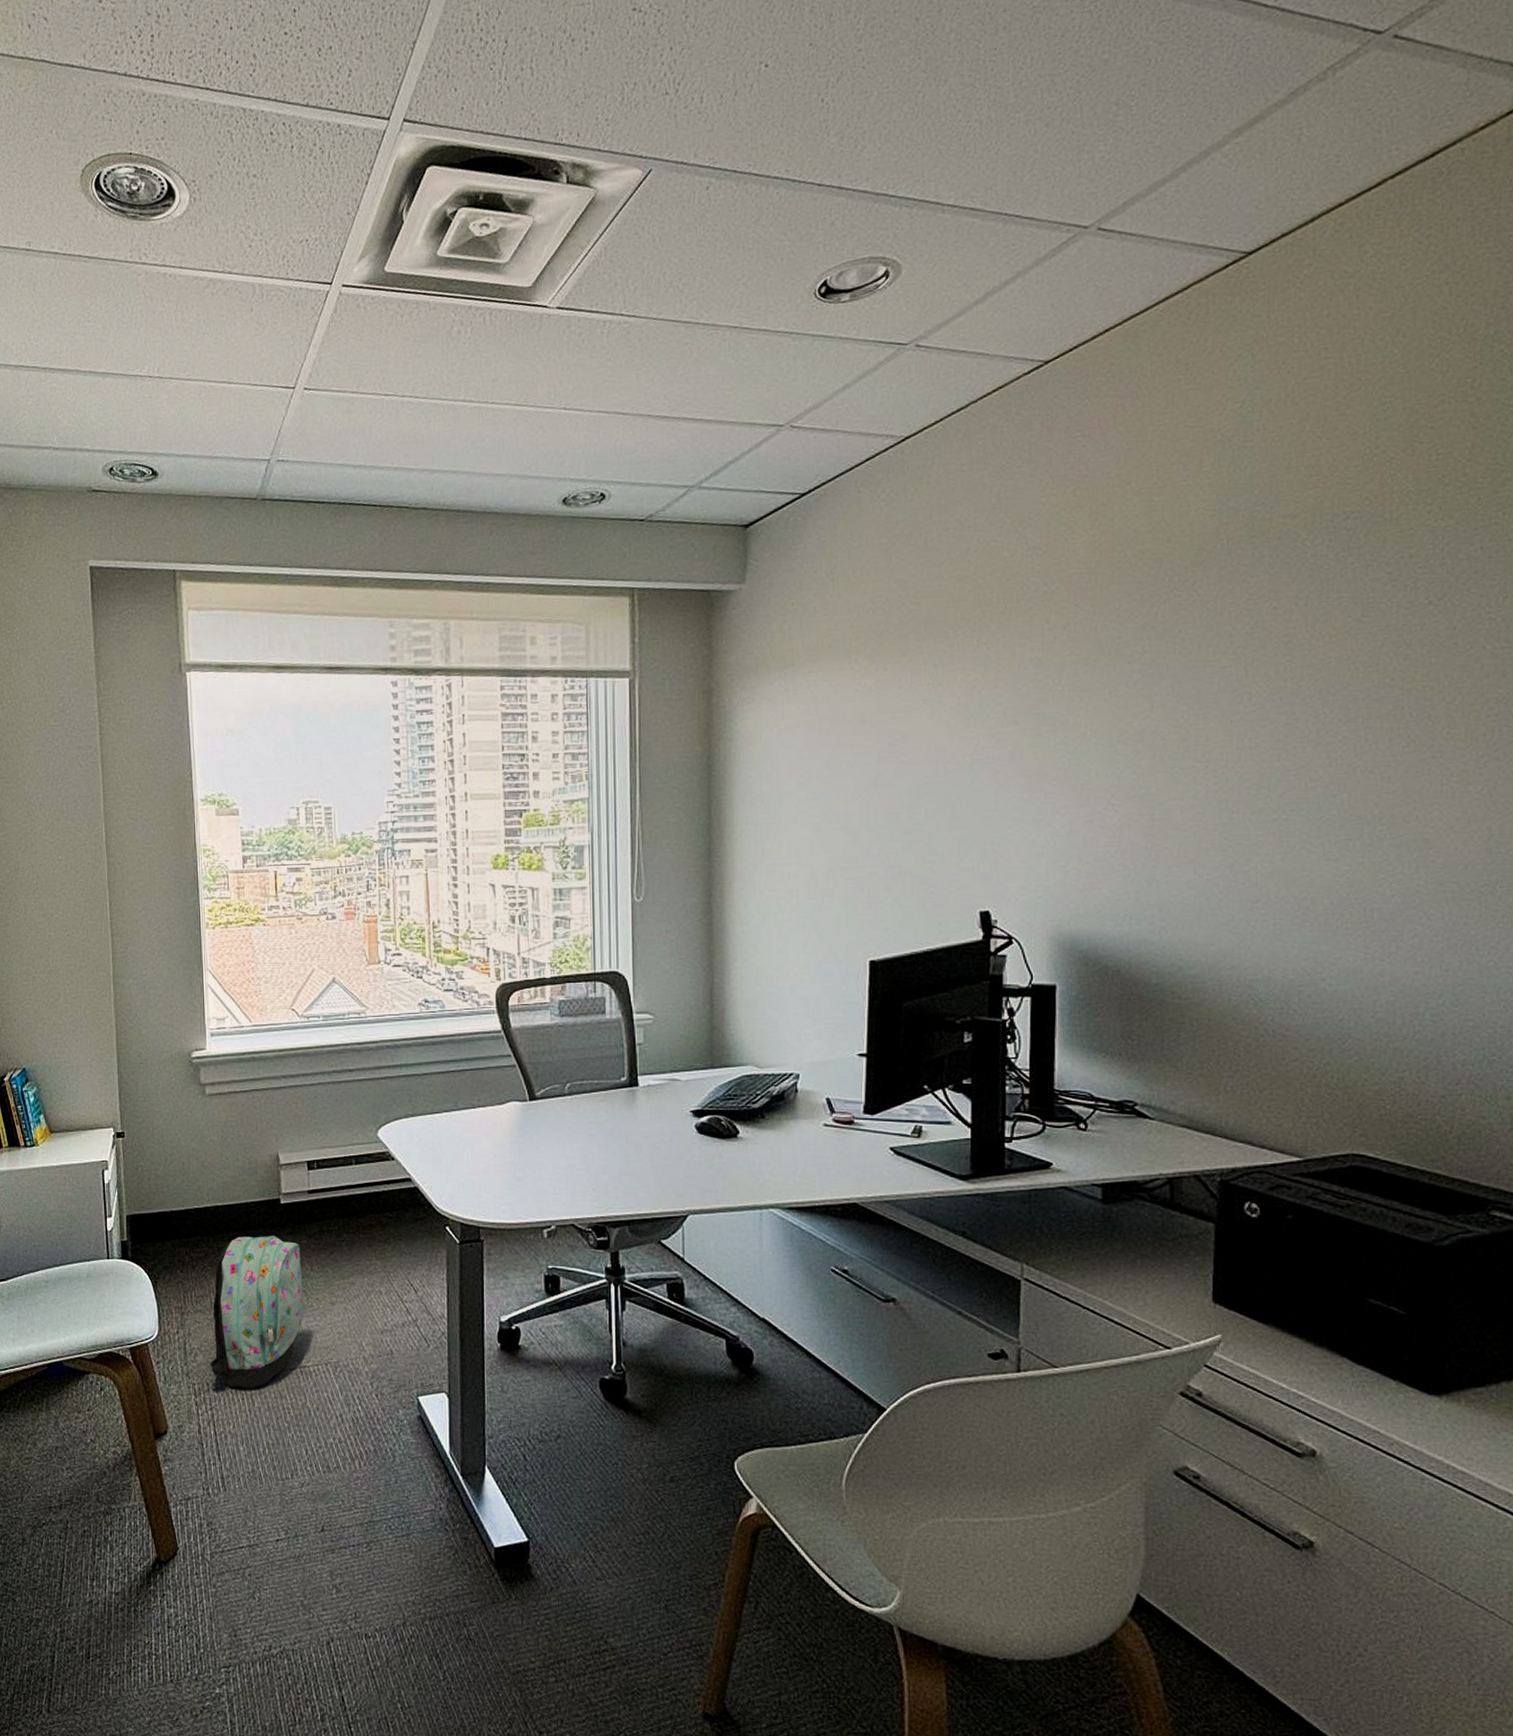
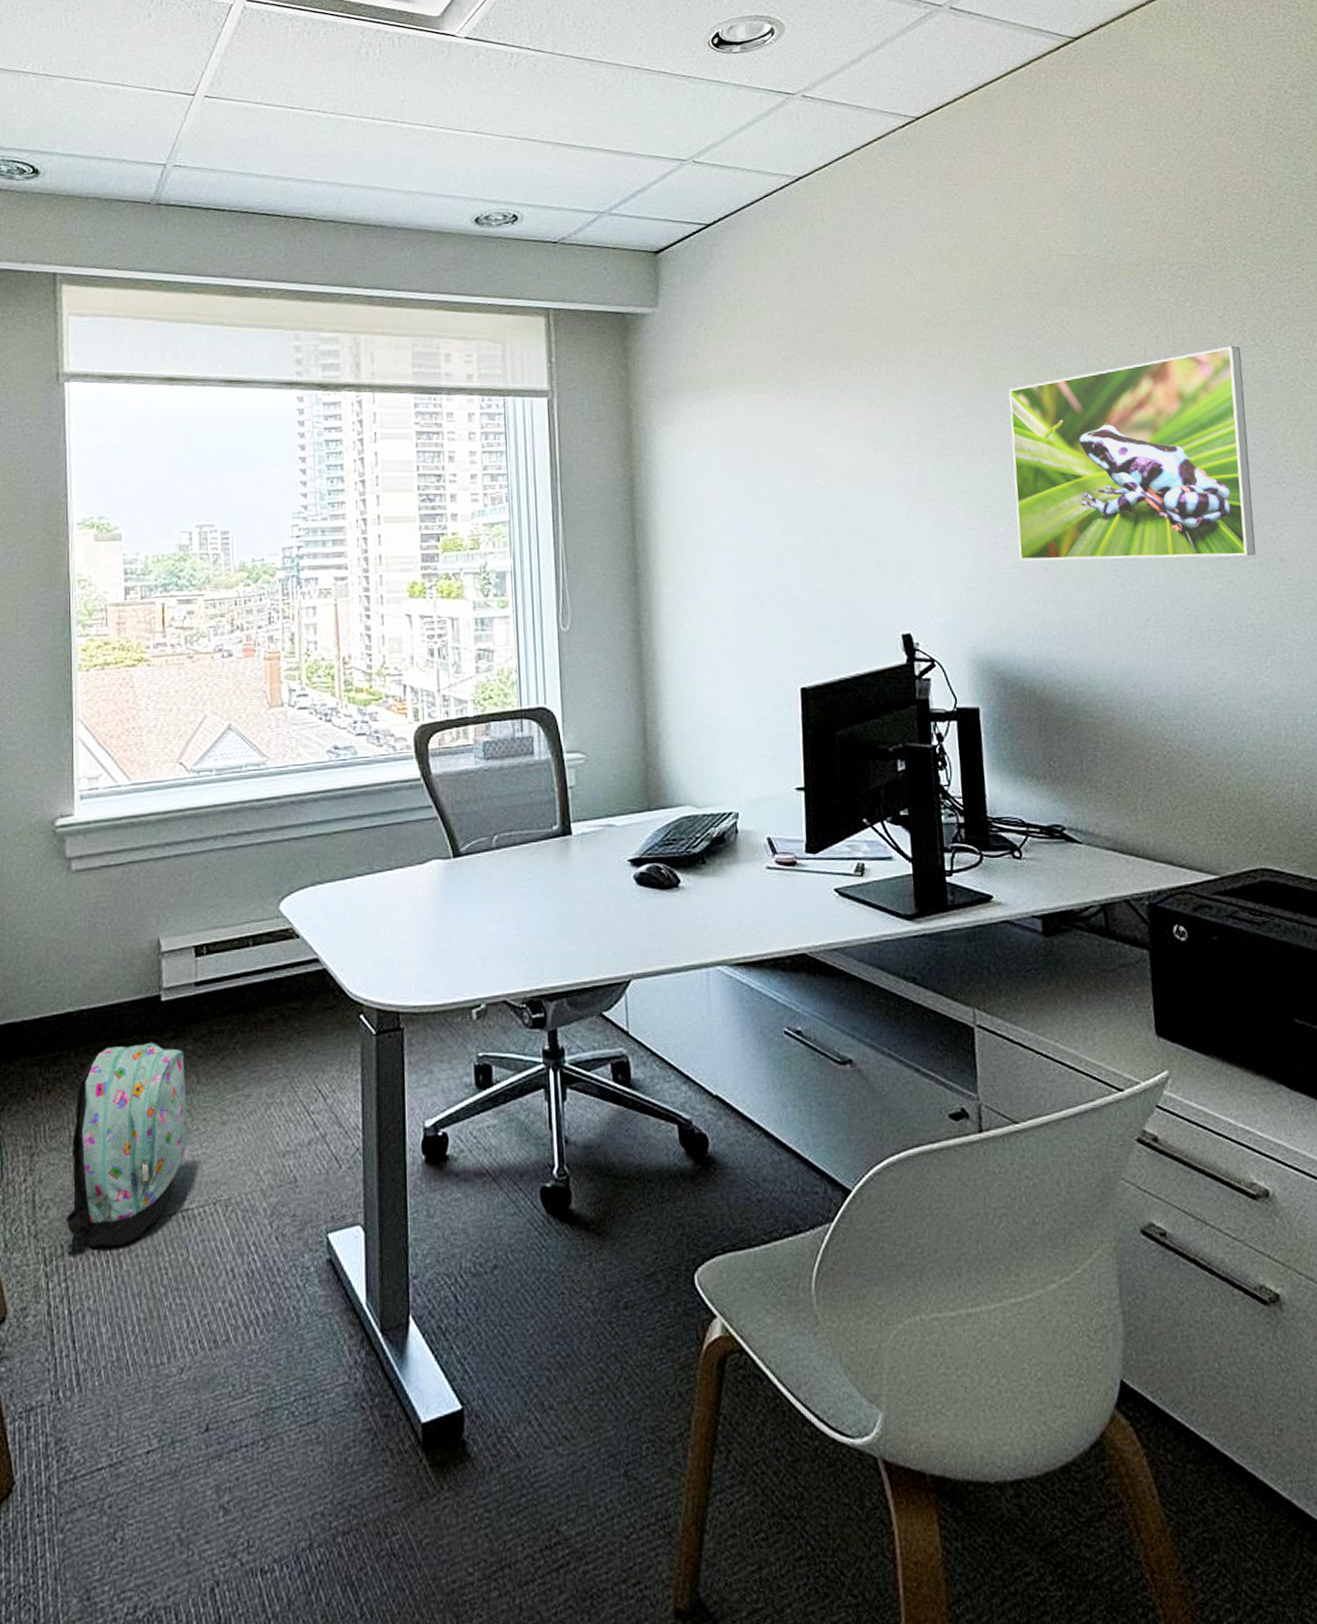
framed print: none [1116,605,1410,840] -> present [1008,345,1256,561]

